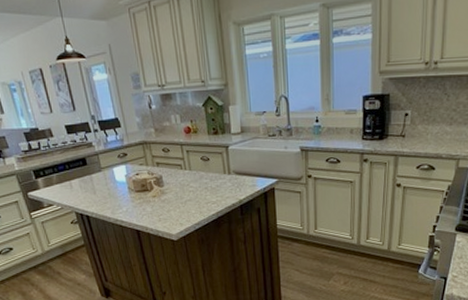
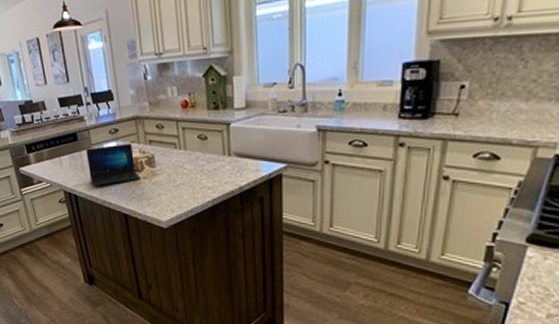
laptop: none [96,166,150,206] -> present [86,144,141,186]

